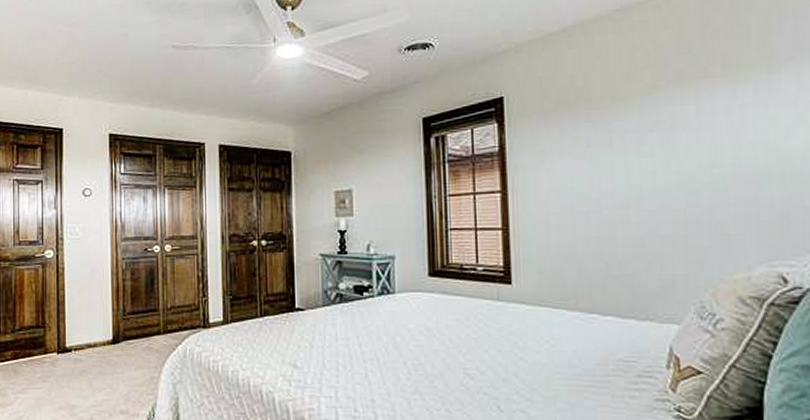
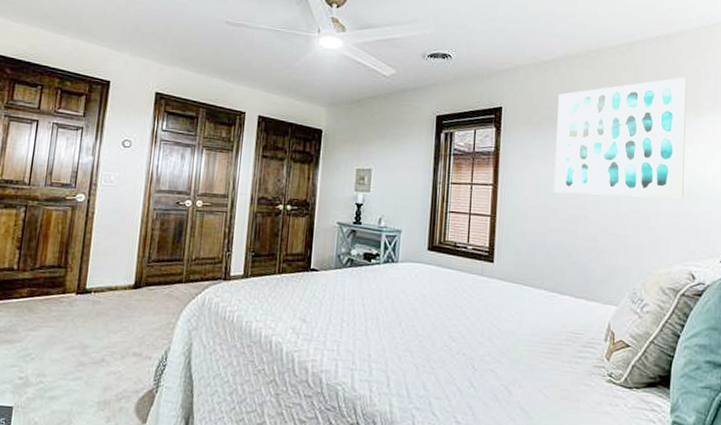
wall art: none [575,24,761,192] -> present [554,77,687,199]

